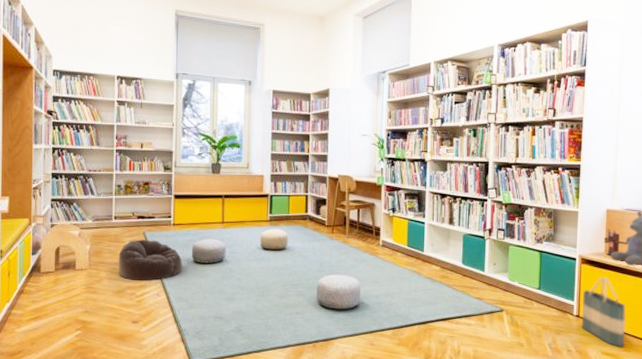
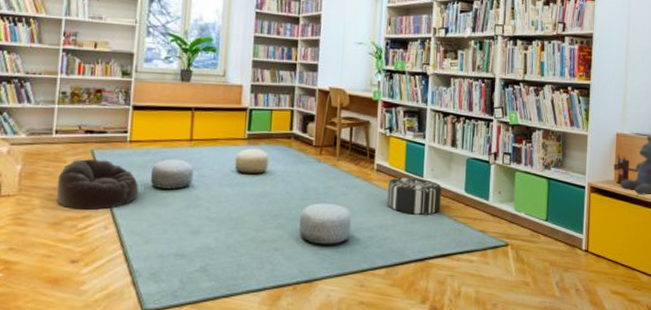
pouf: none [392,252,441,284] -> present [387,177,442,215]
tote bag: present [582,277,626,348] -> none [591,207,636,286]

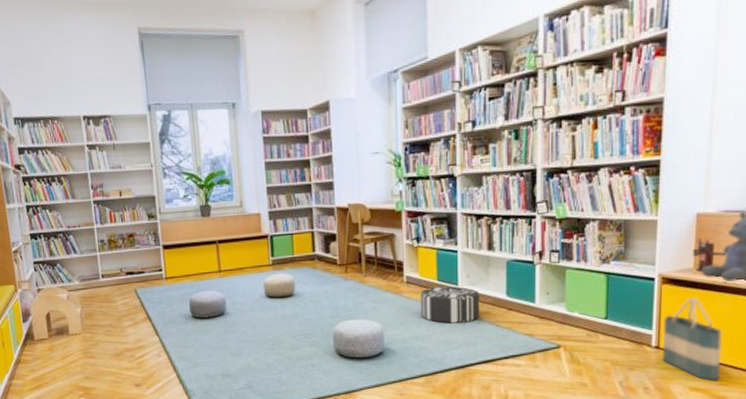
beanbag: present [56,159,139,210] -> none [111,297,181,342]
tote bag: none [591,207,636,286] -> present [662,298,723,382]

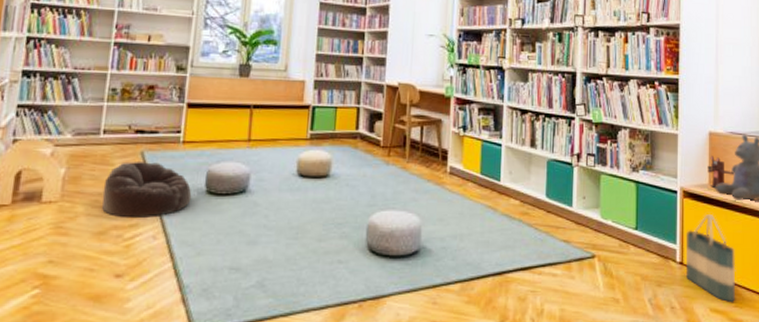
beanbag: none [111,297,181,342] -> present [102,161,192,217]
pouf: present [420,286,480,324] -> none [461,181,521,223]

